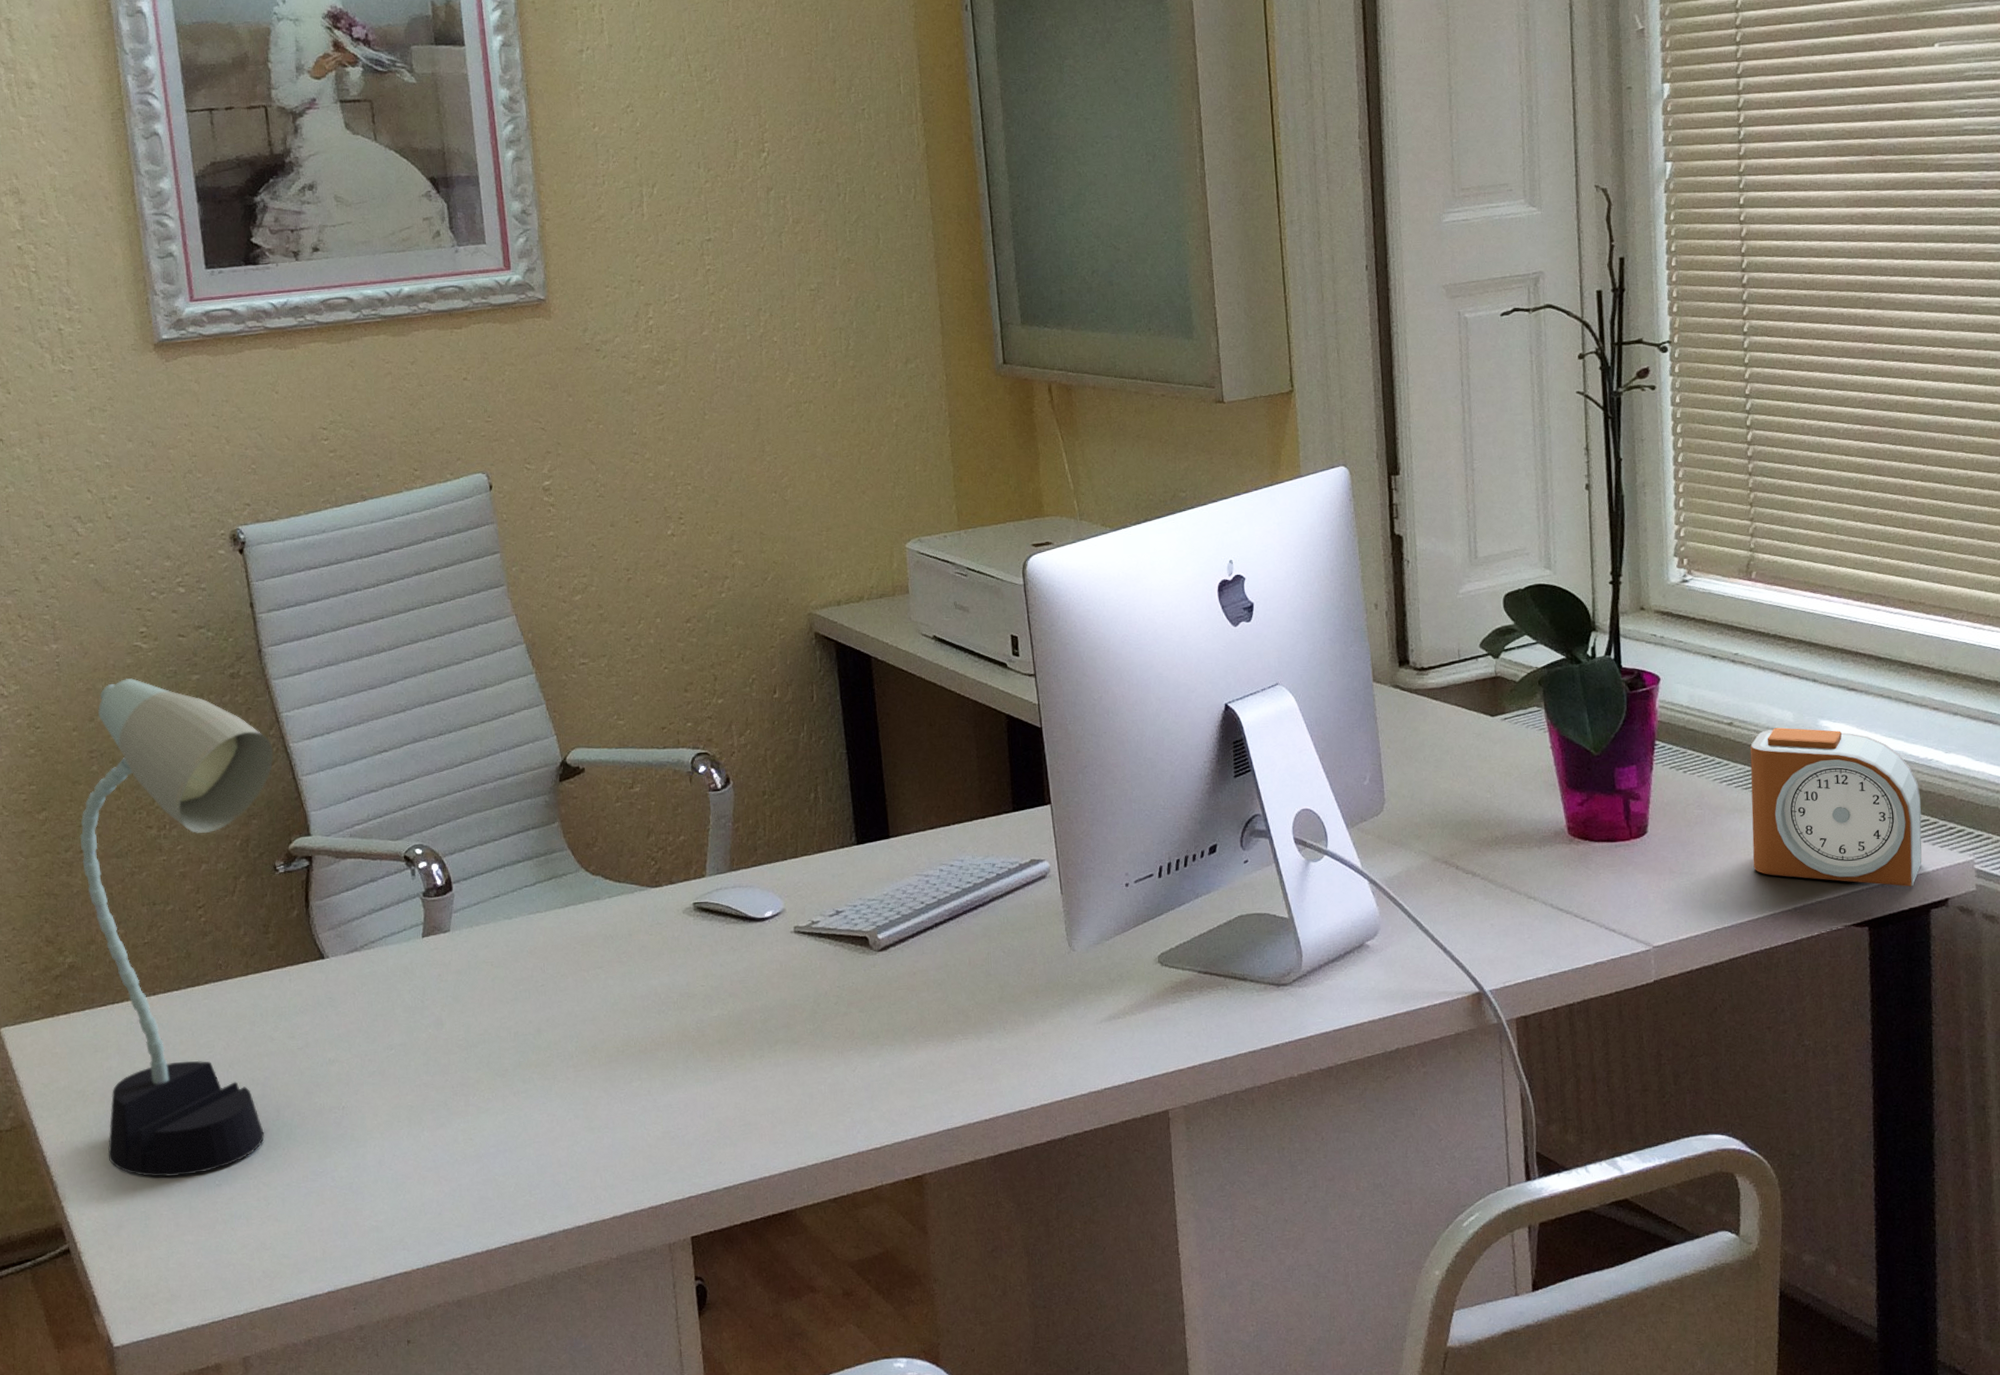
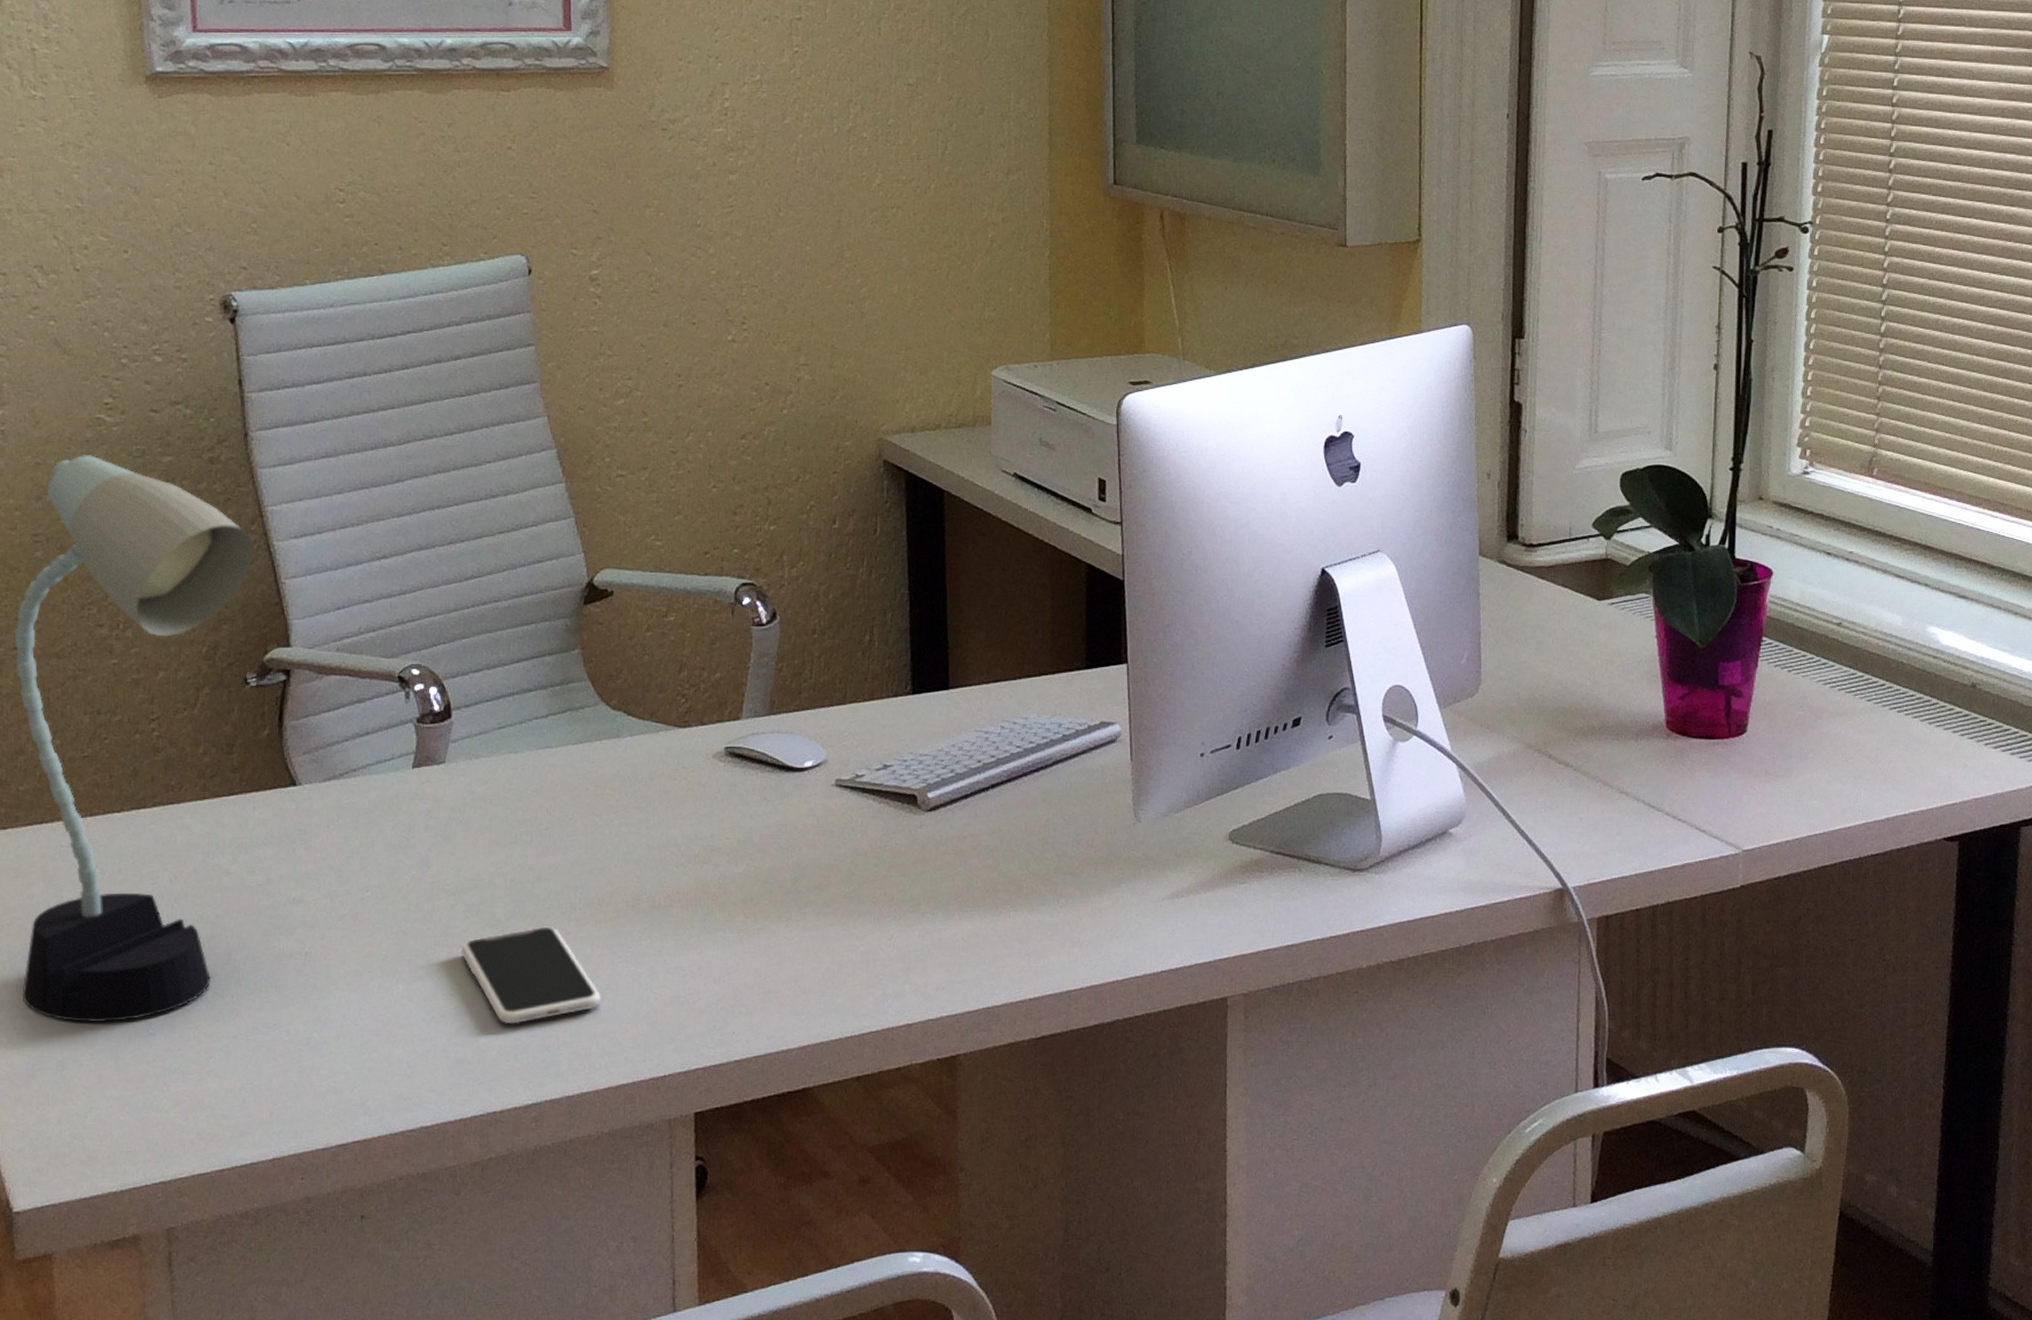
smartphone: none [476,1074,601,1164] -> present [461,926,600,1025]
alarm clock: present [1750,727,1922,887] -> none [1850,630,2021,803]

